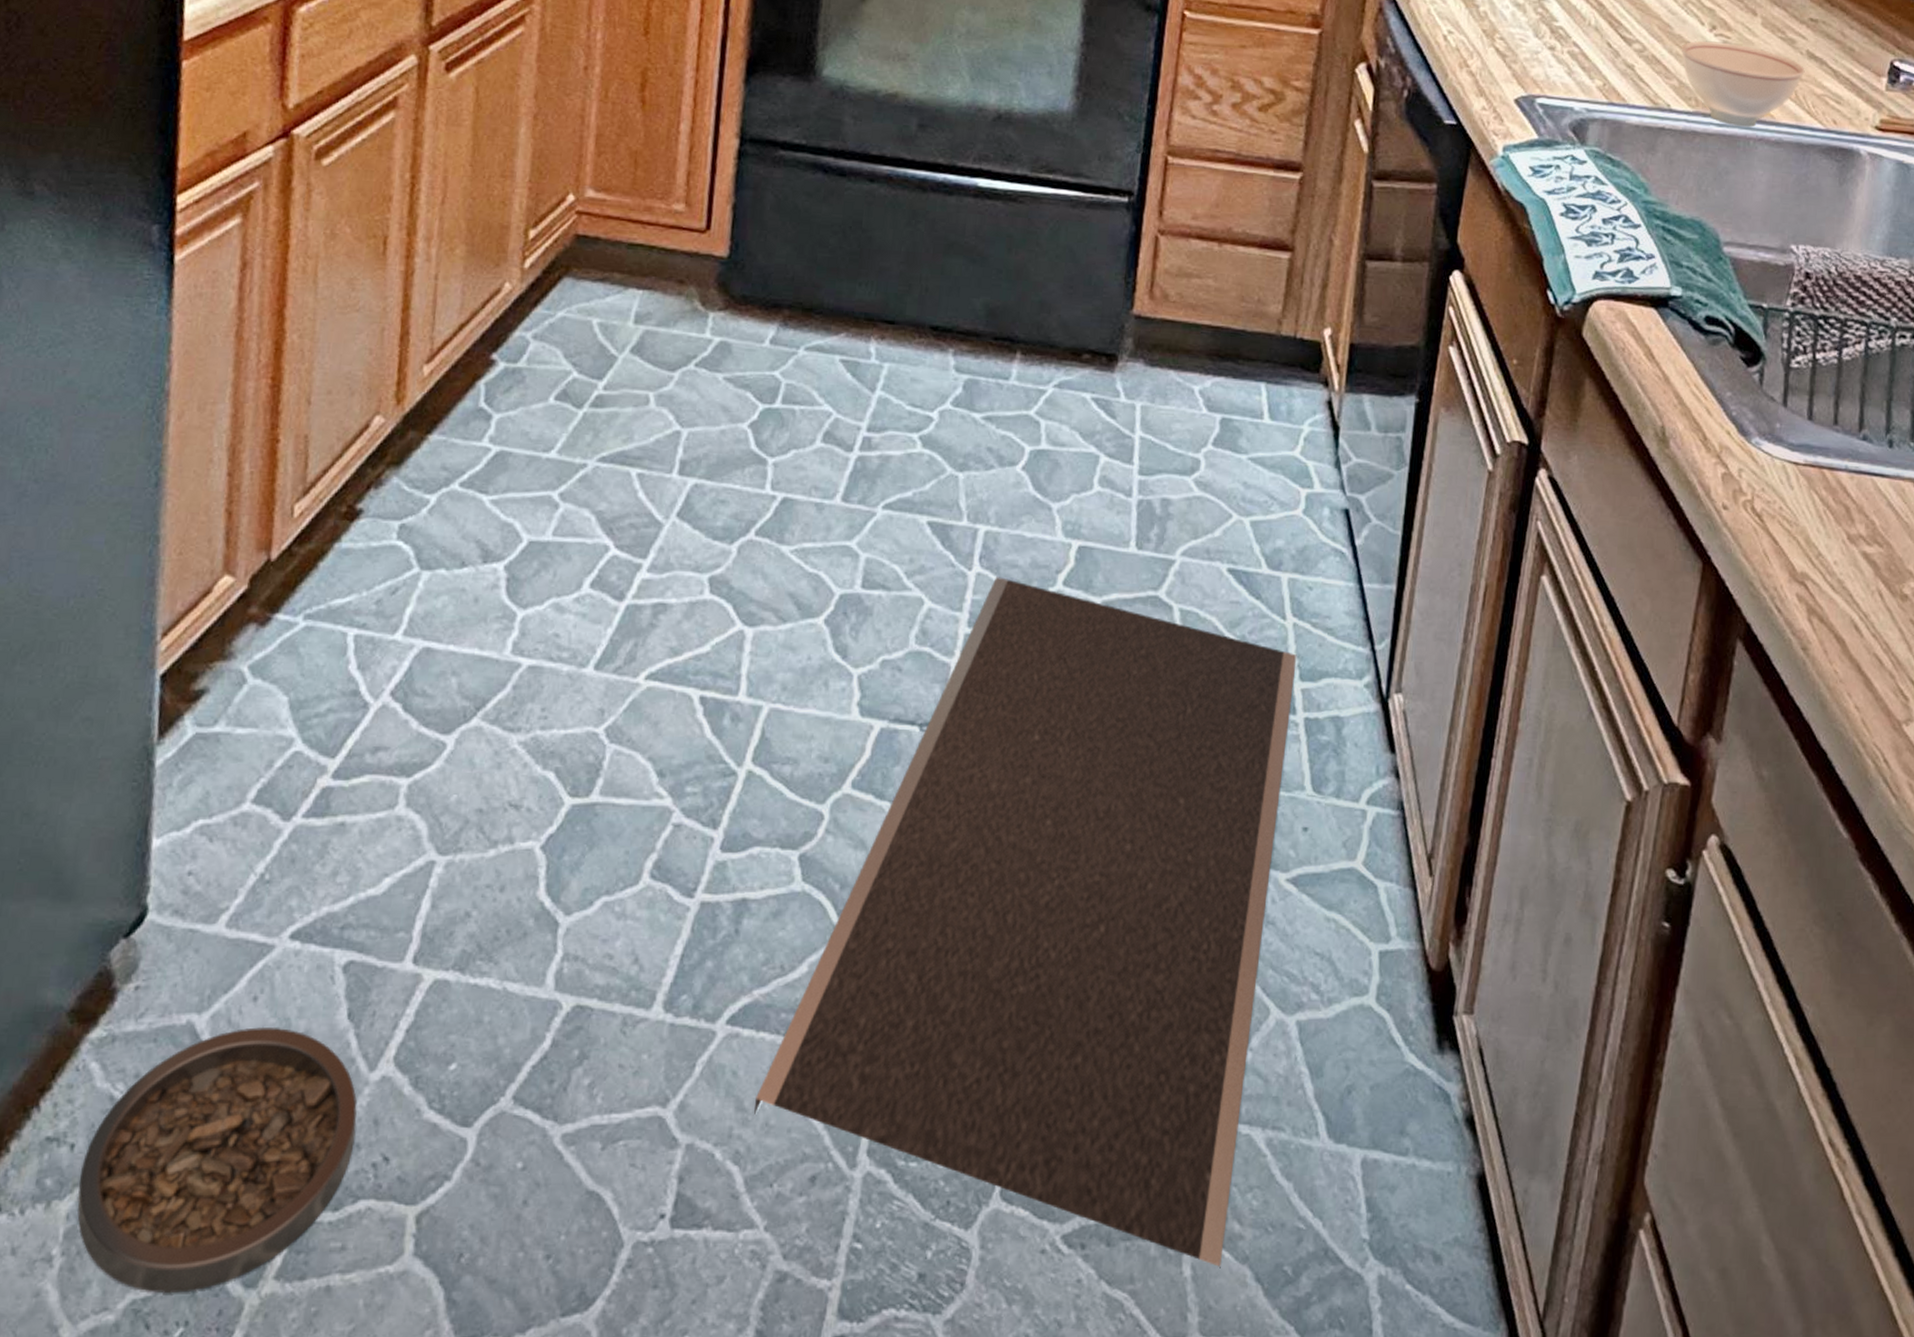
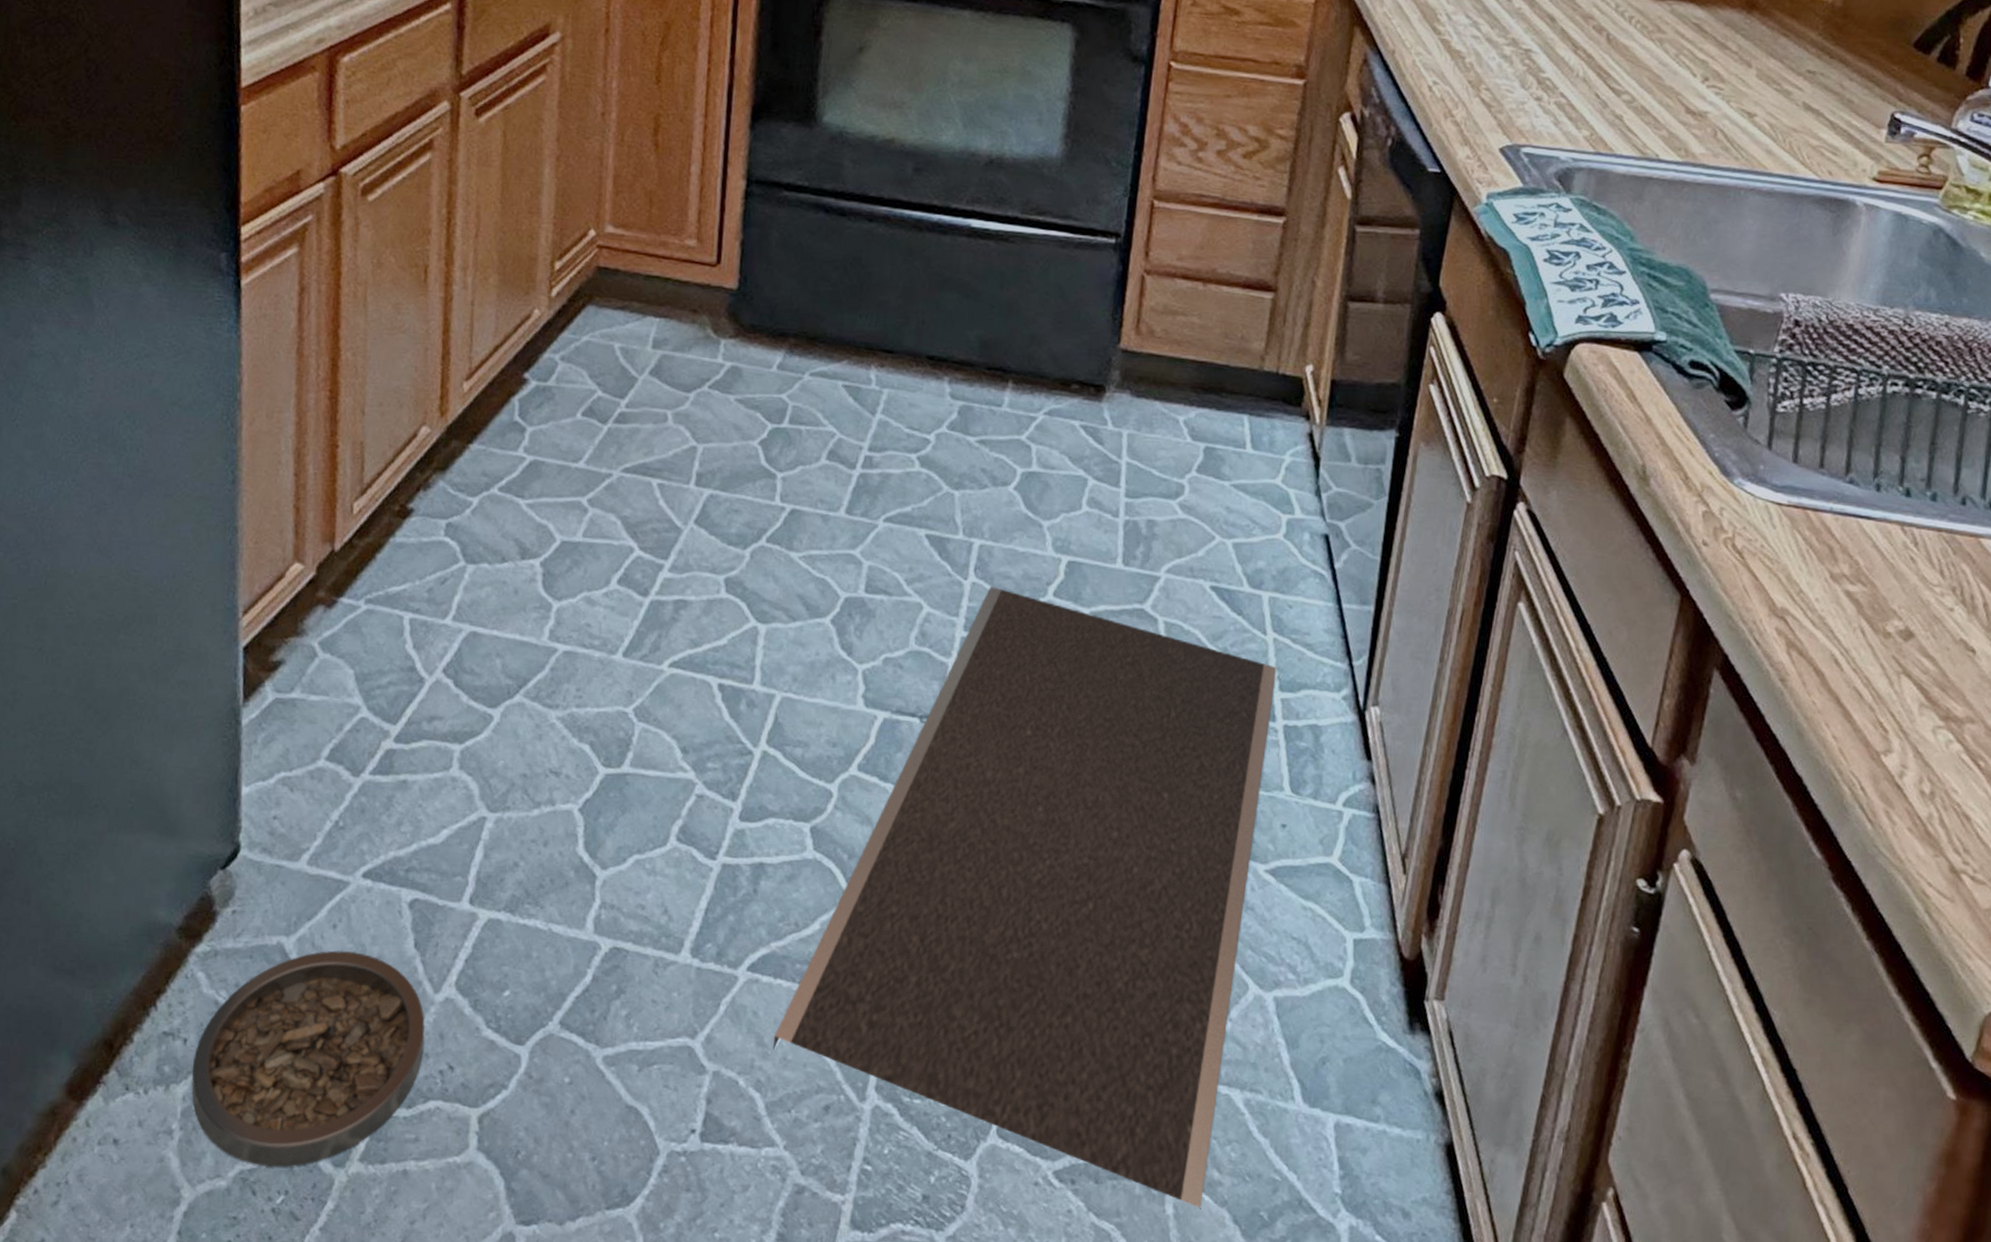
bowl: present [1681,40,1805,128] -> none [1671,92,1801,178]

